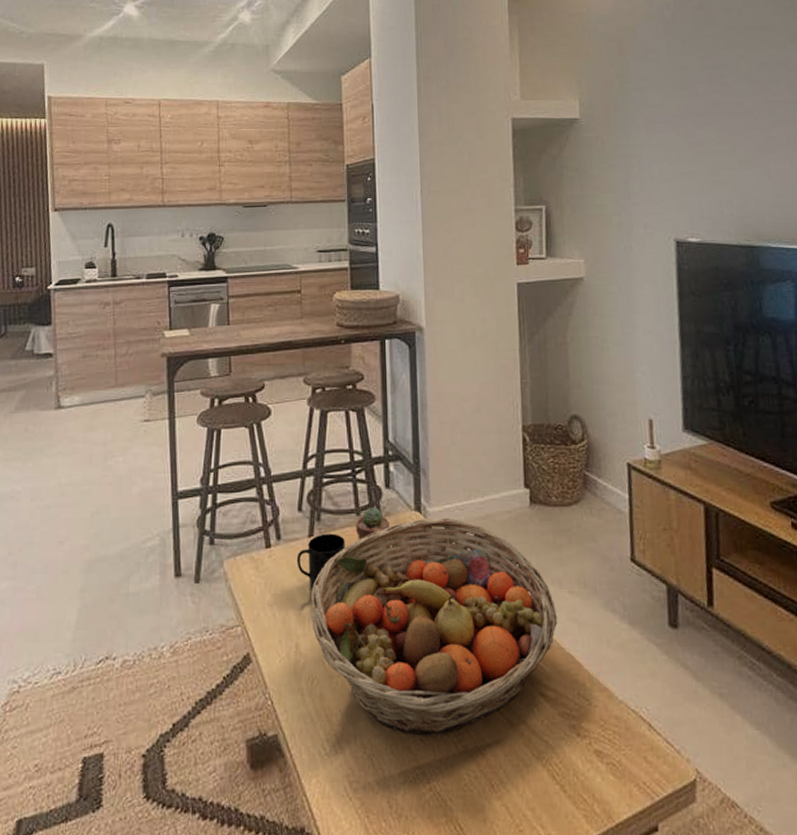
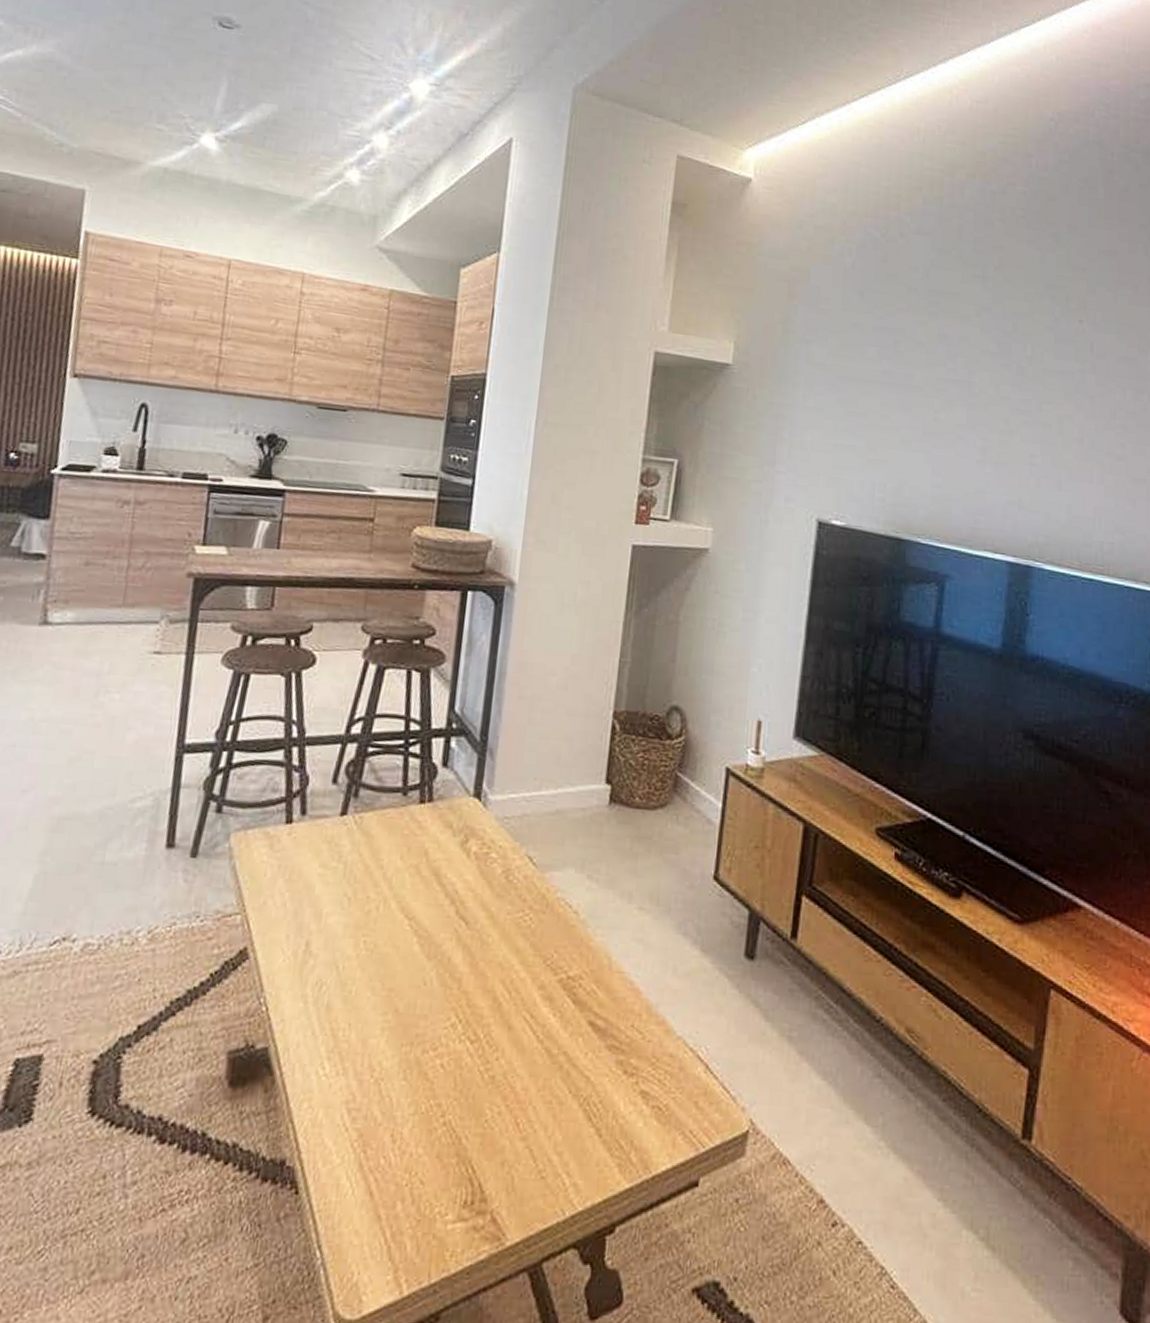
mug: present [296,533,345,592] -> none [321,813,385,881]
fruit basket: present [311,517,558,735] -> none [330,806,622,1061]
potted succulent: present [355,506,389,540] -> none [398,787,441,825]

